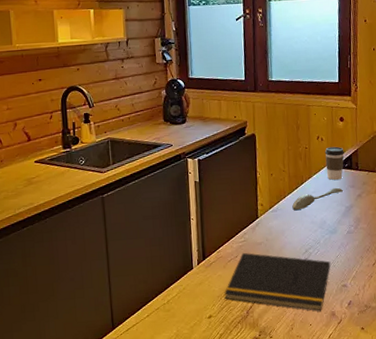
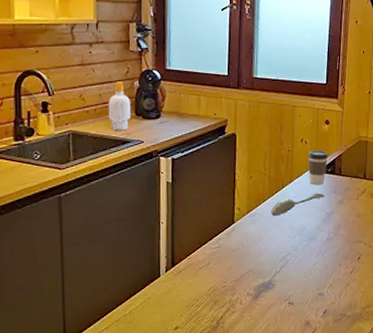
soap bottle: none [140,91,160,137] -> present [108,81,131,131]
notepad: present [224,252,331,311] -> none [193,259,308,321]

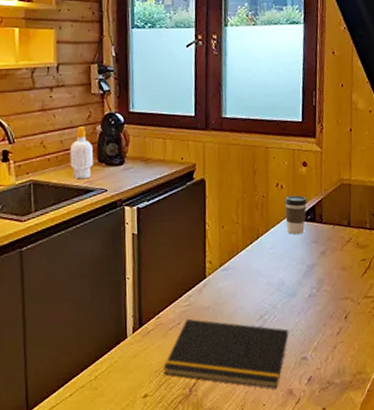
notepad: none [193,259,308,321] -> present [163,318,289,389]
spoon: present [271,192,324,216] -> none [246,243,304,270]

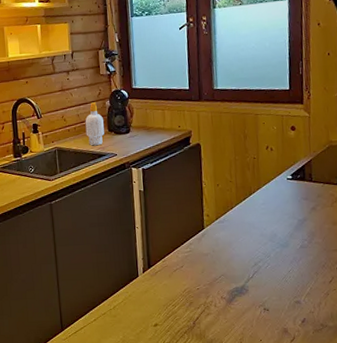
notepad: present [163,318,289,389] -> none [170,262,283,327]
coffee cup: present [284,195,307,235] -> none [274,156,296,192]

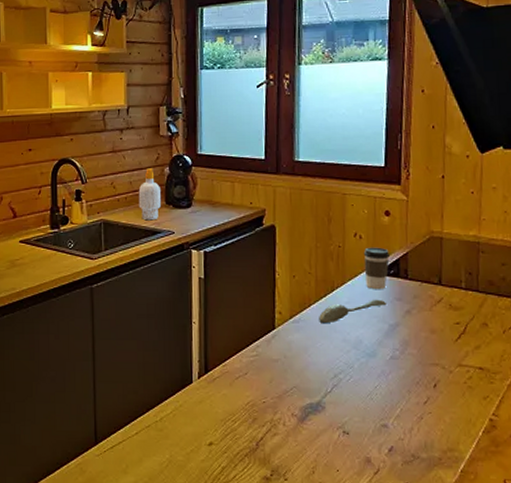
spoon: none [240,199,295,222] -> present [319,299,386,324]
coffee cup: none [274,156,296,192] -> present [363,247,390,290]

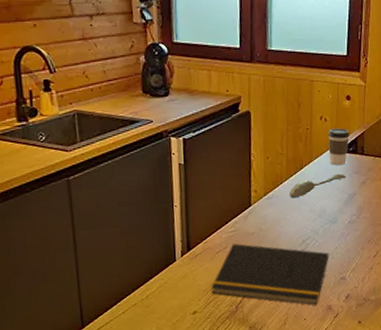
soap bottle: present [138,168,162,221] -> none [113,56,138,110]
notepad: none [229,369,367,455] -> present [211,243,329,305]

